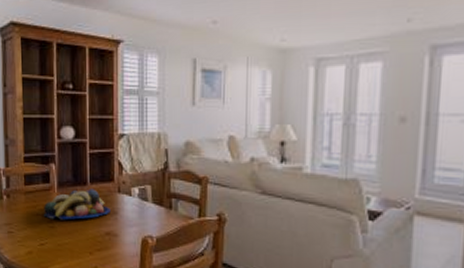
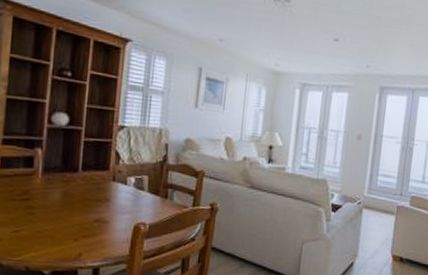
fruit bowl: present [43,188,111,220] -> none [21,175,103,207]

